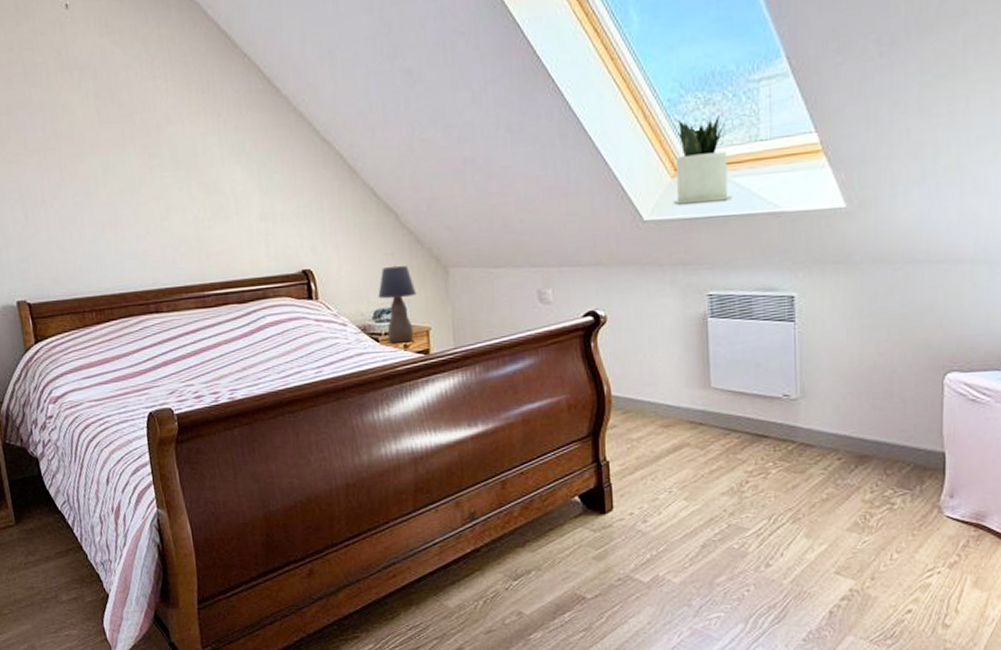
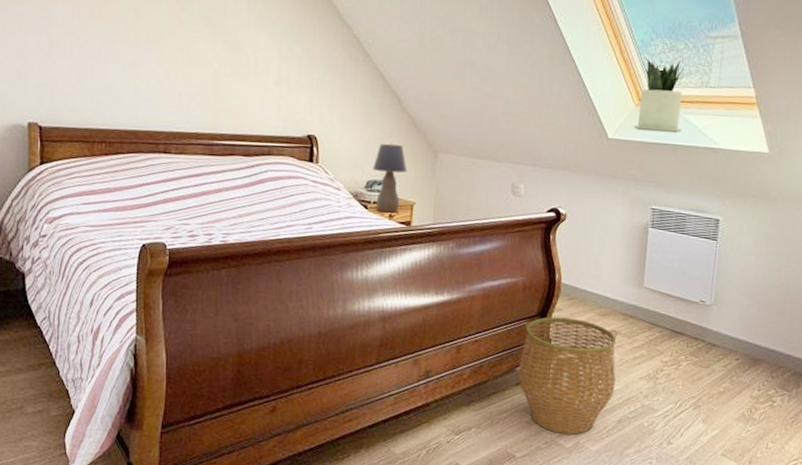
basket: none [574,434,692,567] -> present [517,317,618,435]

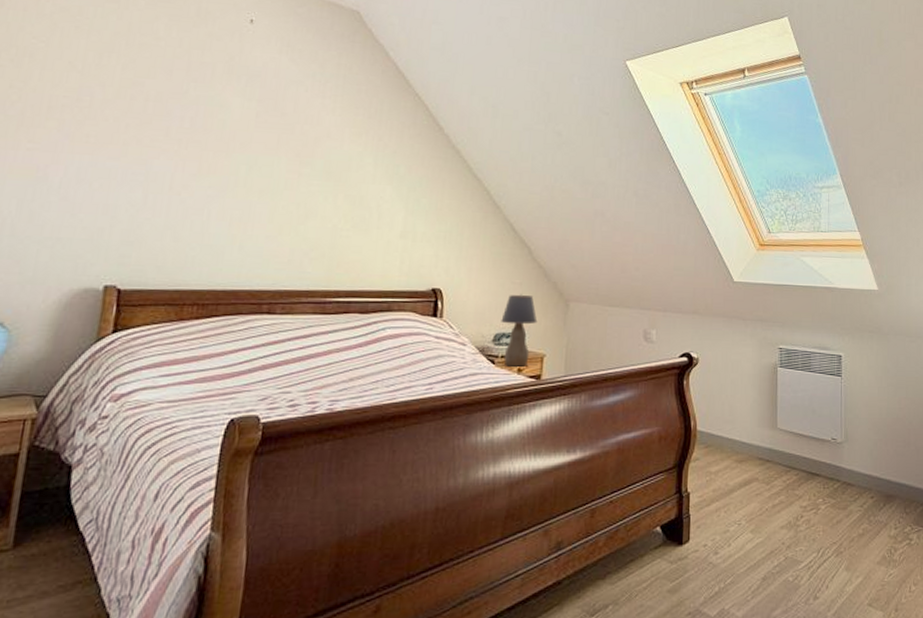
basket: present [517,317,618,435] -> none [656,468,757,601]
planter: present [634,60,684,134] -> none [757,208,801,275]

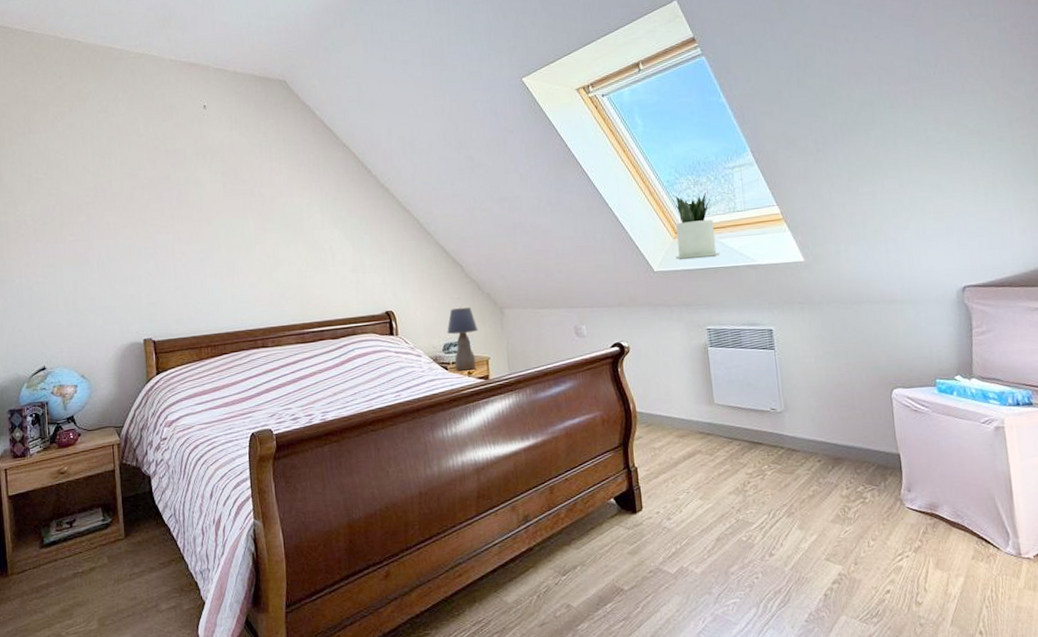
planter: none [757,208,801,275] -> present [675,193,720,260]

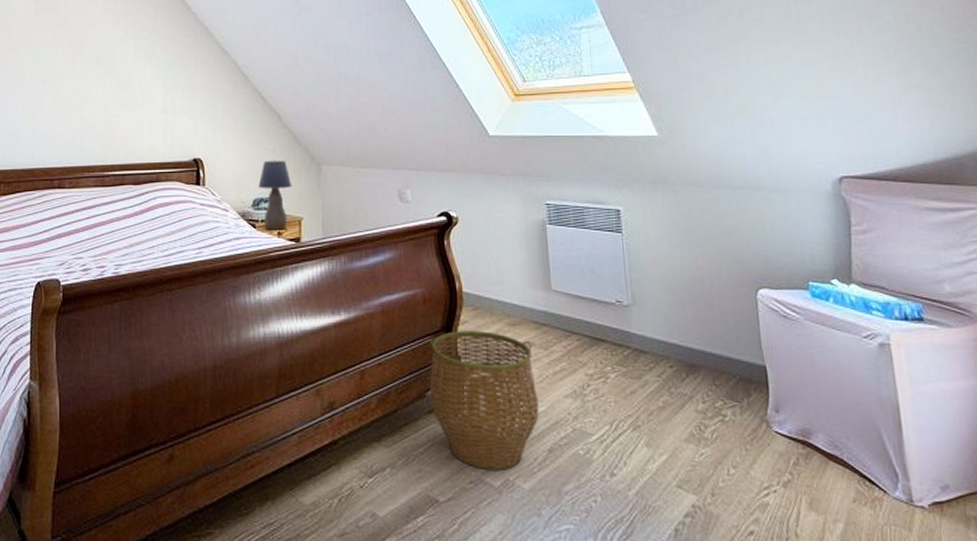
basket: none [609,444,707,561] -> present [428,331,539,470]
planter: present [675,193,720,260] -> none [514,53,564,125]

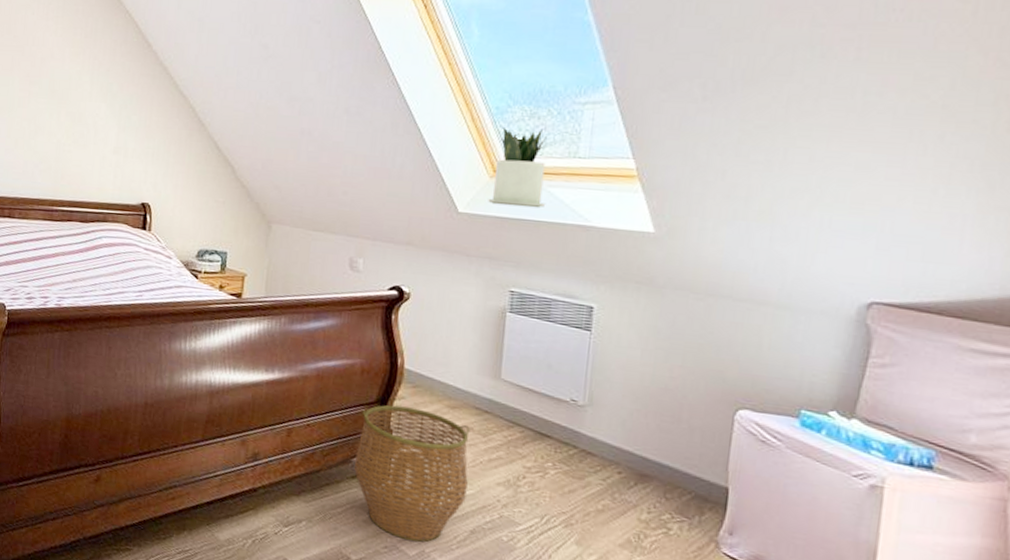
table lamp: present [258,160,292,230] -> none [204,213,240,284]
planter: none [514,53,564,125] -> present [488,128,547,209]

